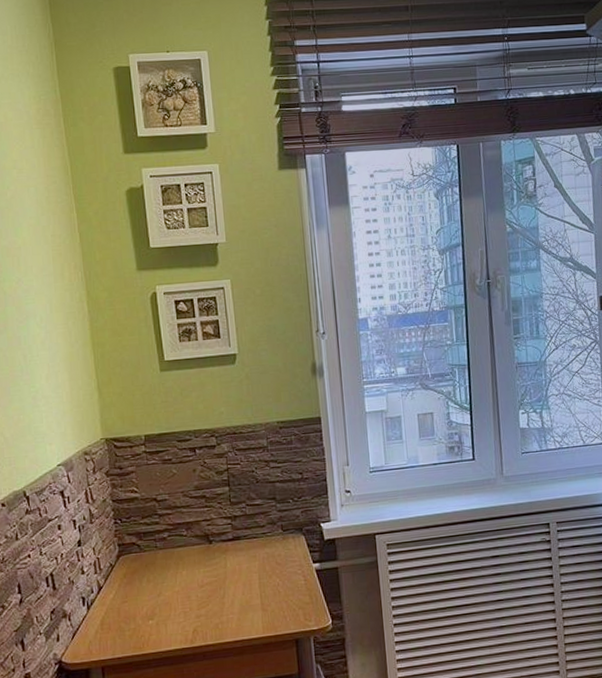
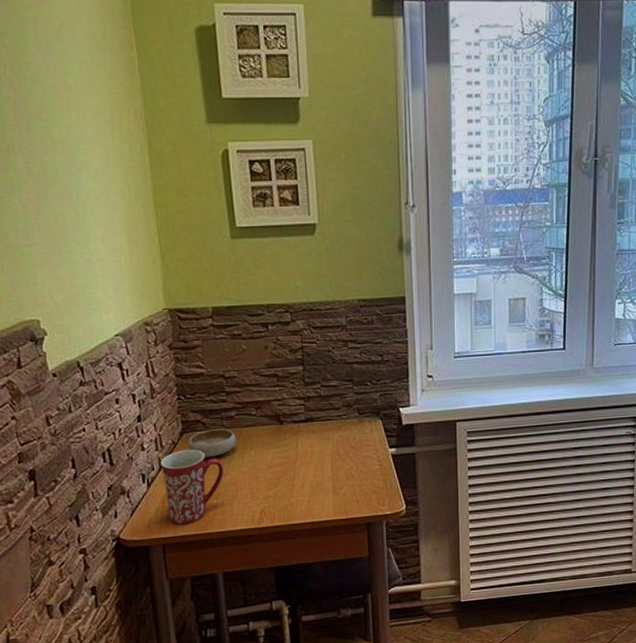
mug: none [98,571,158,646] -> present [160,449,224,525]
bowl: none [124,550,169,578] -> present [187,429,237,457]

